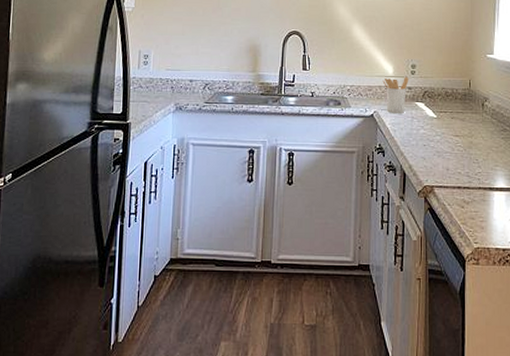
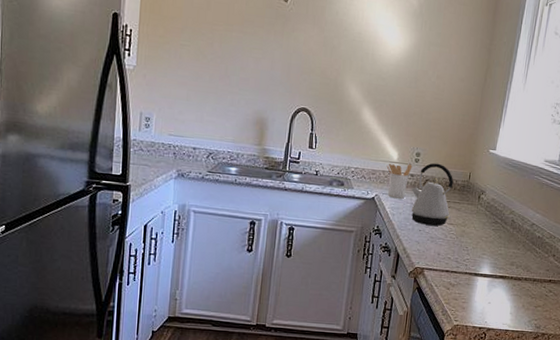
kettle: none [410,73,455,139] -> present [411,163,454,226]

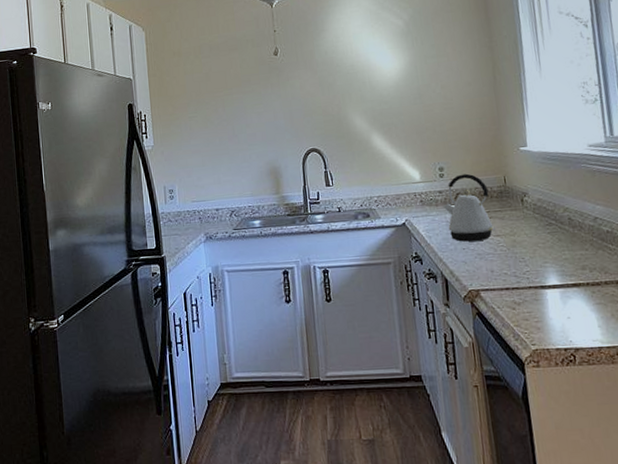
utensil holder: present [386,164,413,200] -> none [410,180,439,220]

